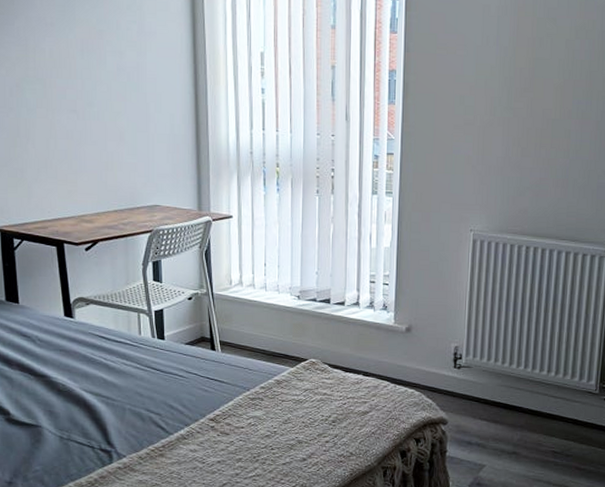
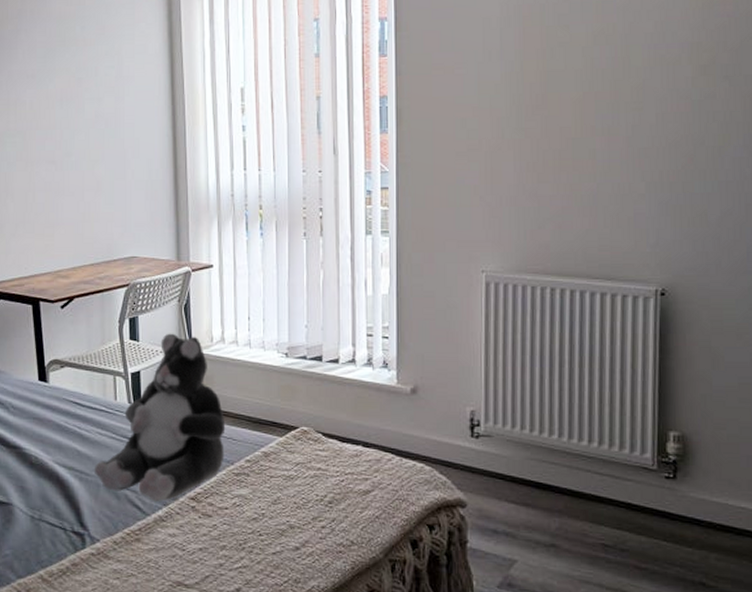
plush toy: none [119,276,243,422] -> present [94,333,226,501]

